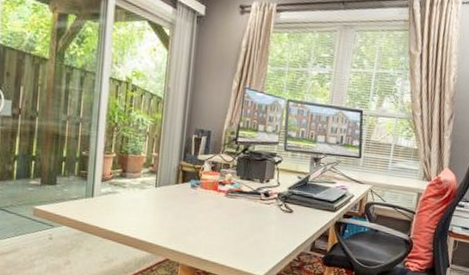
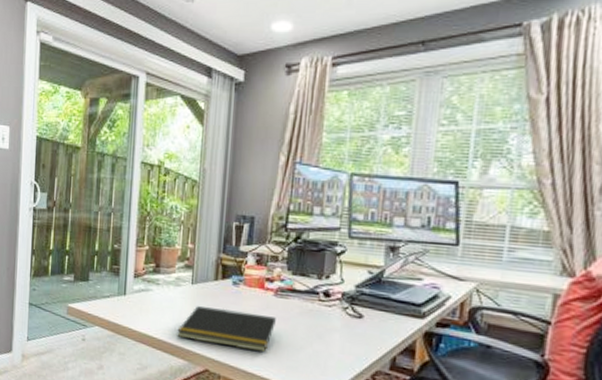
notepad: none [140,206,226,243] -> present [176,306,276,353]

